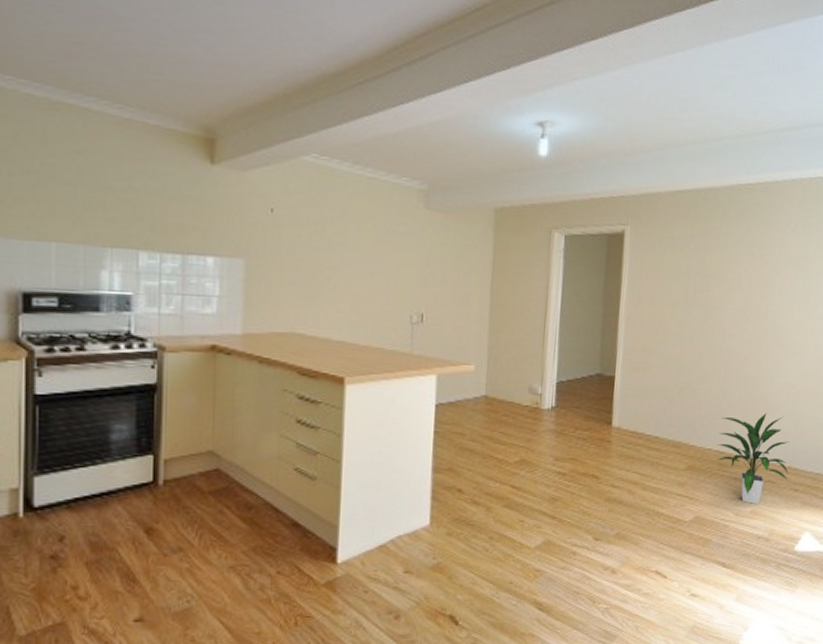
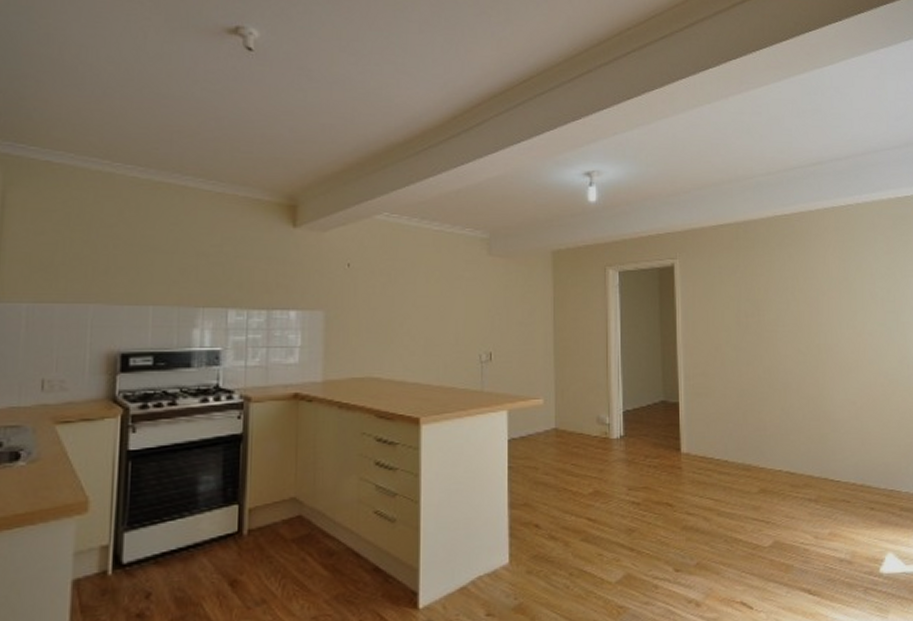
indoor plant: present [717,413,789,505] -> none [787,431,863,526]

